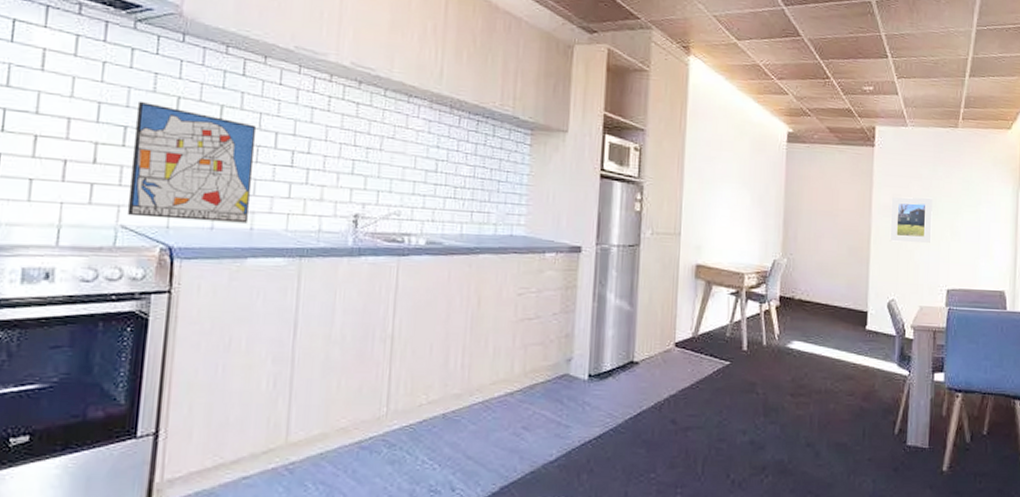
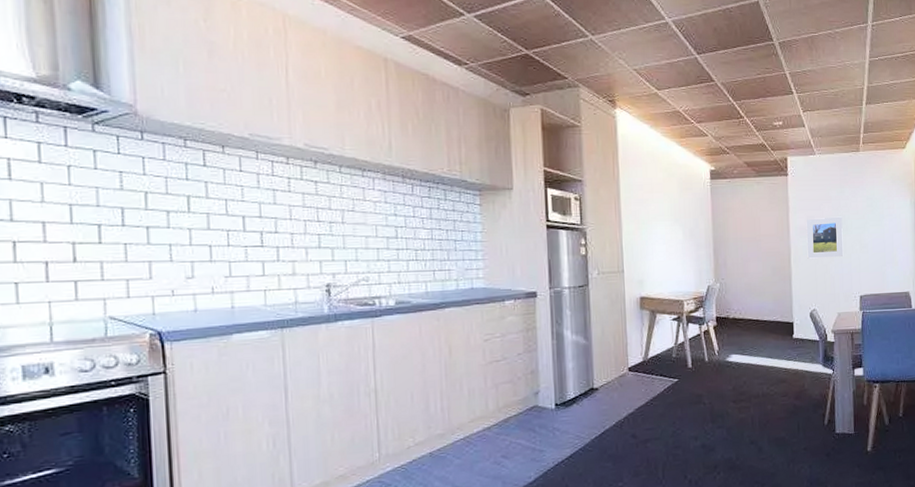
wall art: present [126,100,257,223] -> none [107,199,228,308]

